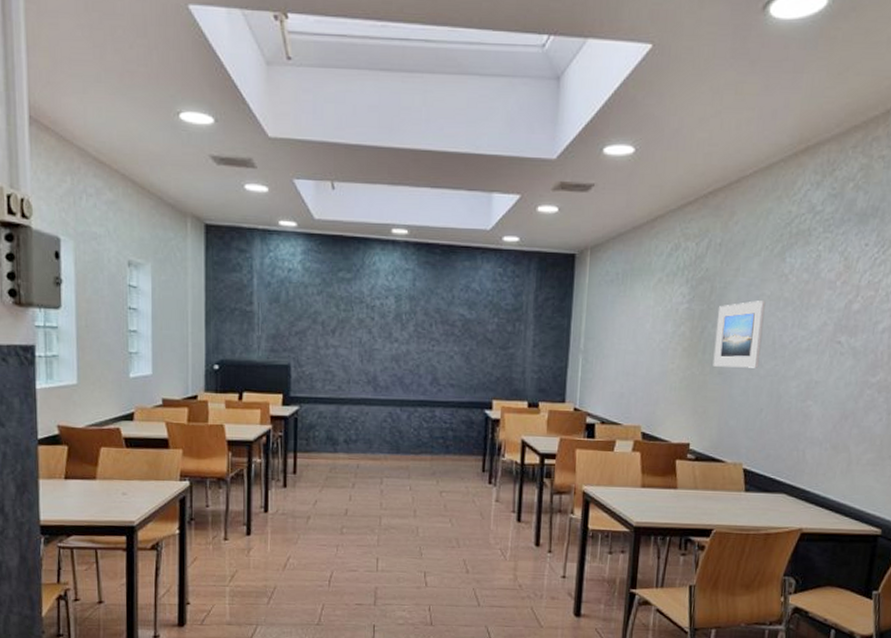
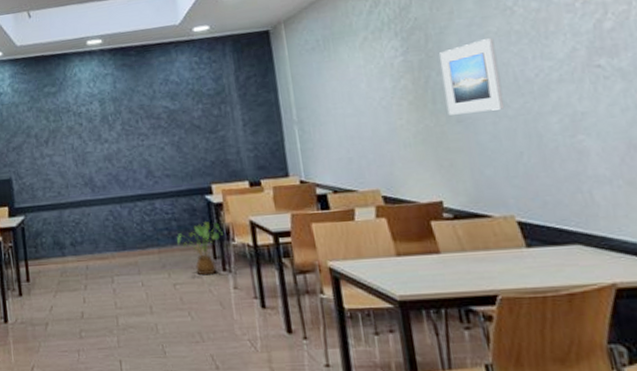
house plant: none [451,435,495,486] -> present [177,222,223,275]

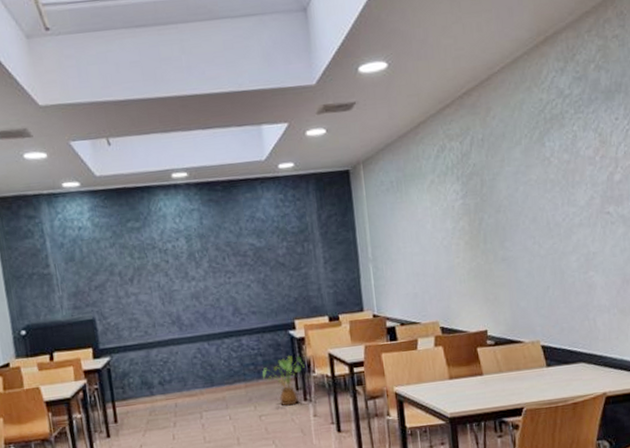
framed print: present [440,38,505,115] -> none [492,185,539,254]

